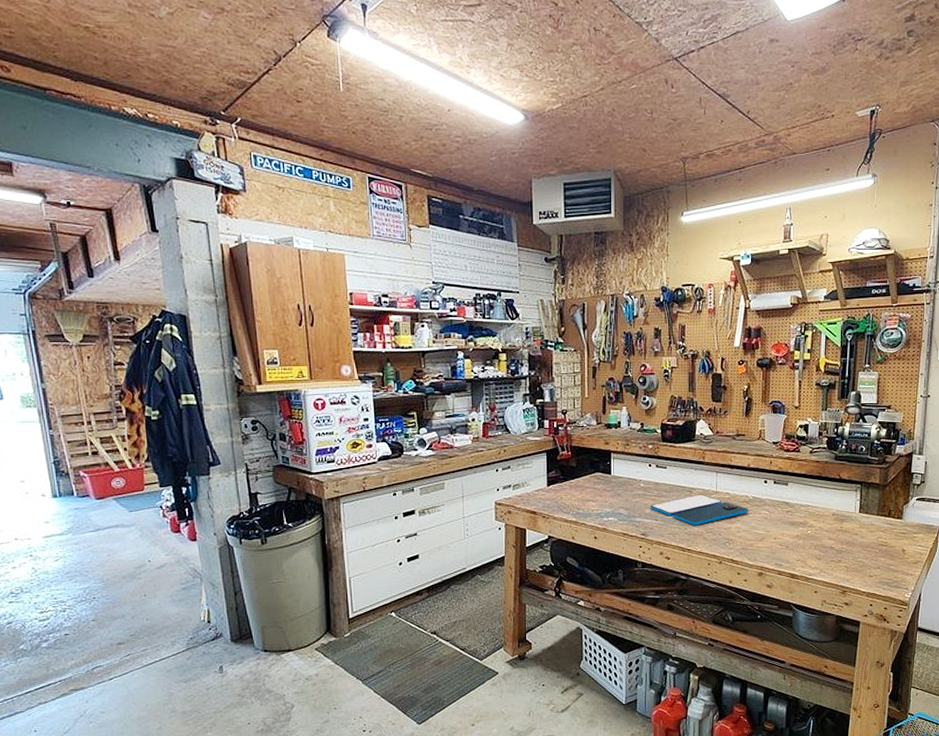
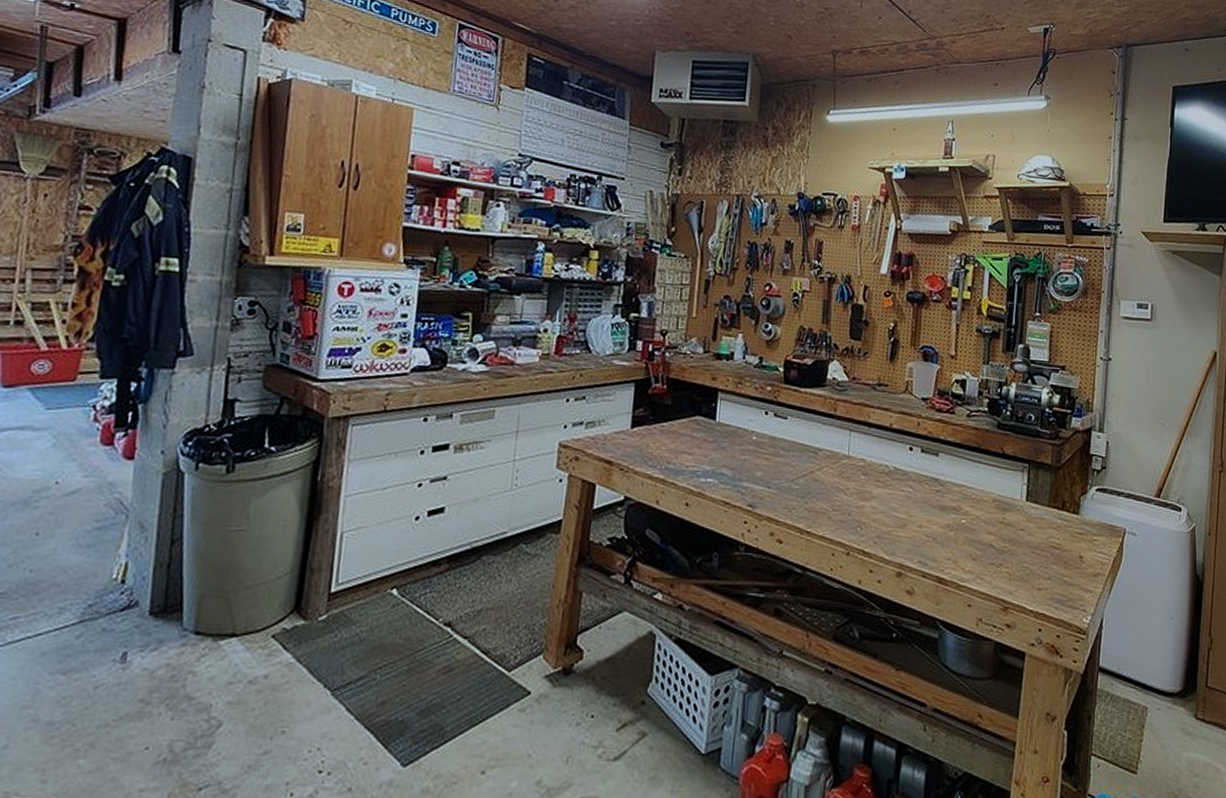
smartphone: present [650,494,749,525] -> none [762,457,889,499]

